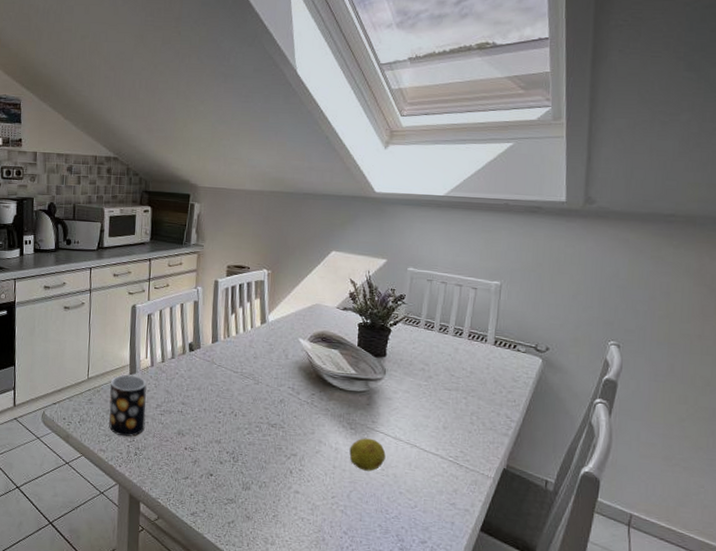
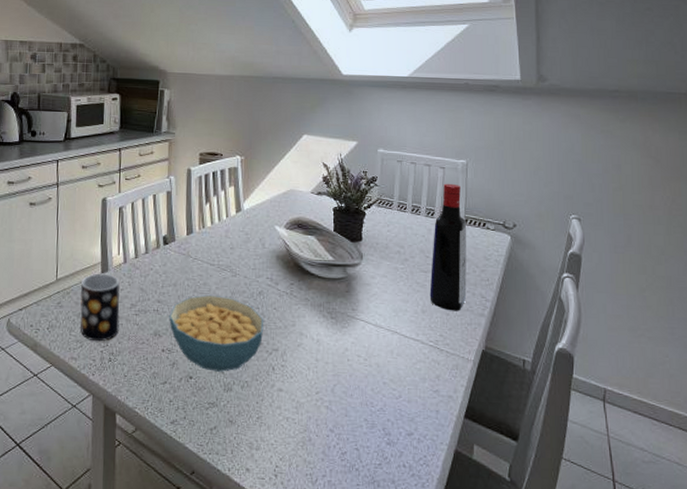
cereal bowl: none [192,400,284,472] -> present [169,295,264,372]
fruit: present [349,438,386,471] -> none [331,327,367,362]
liquor bottle: none [452,304,497,430] -> present [429,183,467,311]

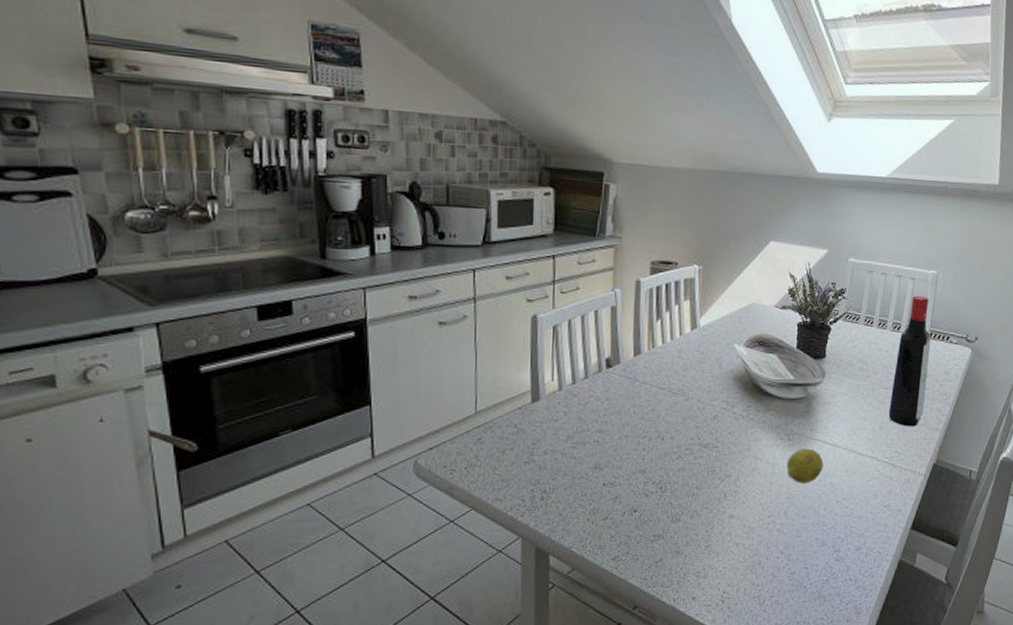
mug: present [79,273,120,342] -> none [505,403,554,480]
cereal bowl: present [169,295,264,372] -> none [611,422,718,503]
fruit: none [331,327,367,362] -> present [787,448,824,484]

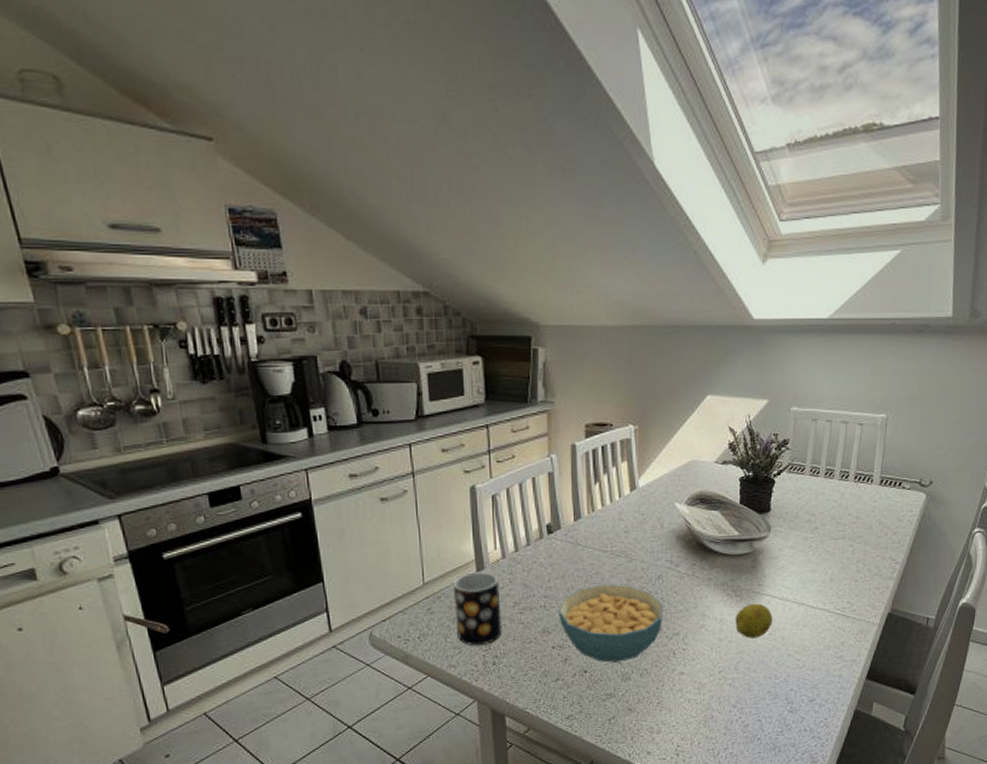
mug: none [505,403,554,480] -> present [452,571,502,646]
cereal bowl: none [611,422,718,503] -> present [558,584,664,663]
liquor bottle: present [888,295,931,427] -> none [839,441,882,577]

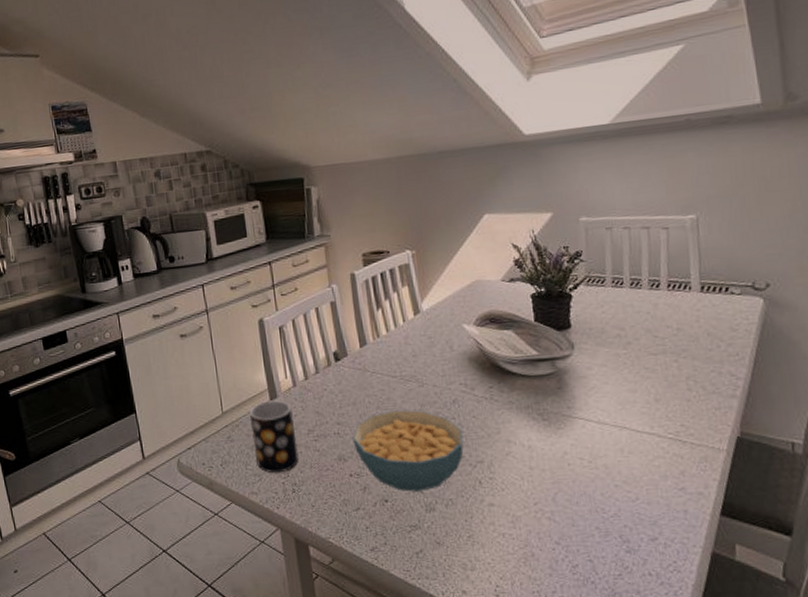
fruit: present [735,603,773,639] -> none [545,427,591,467]

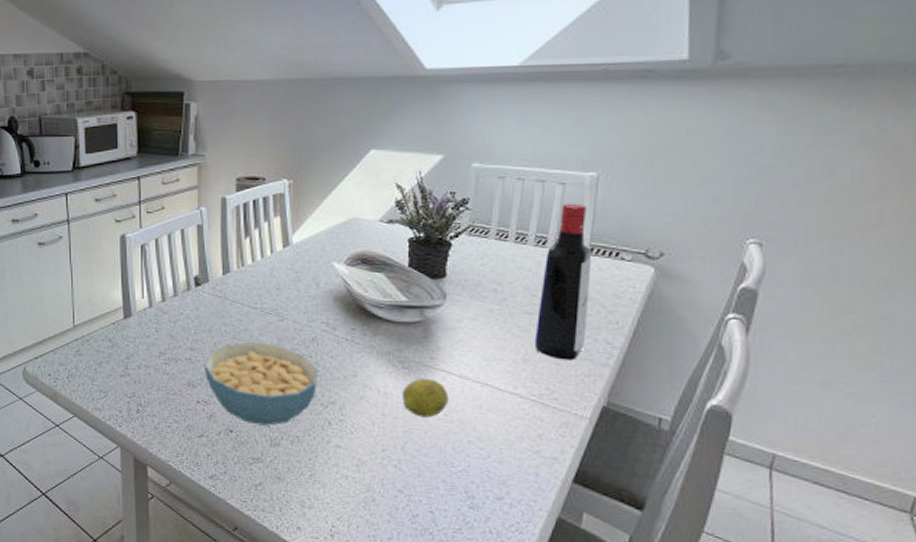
mug: present [249,400,299,474] -> none [101,318,147,392]
fruit: none [545,427,591,467] -> present [402,378,449,418]
liquor bottle: none [661,245,711,396] -> present [534,203,593,361]

